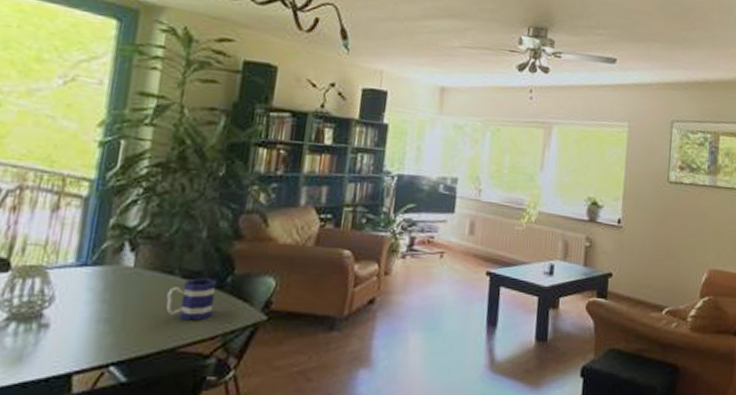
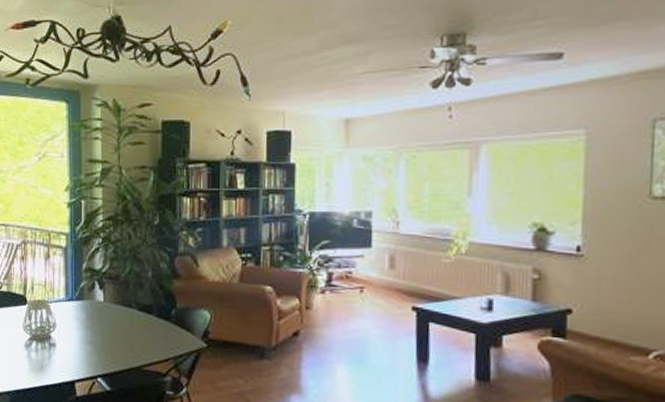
mug: present [166,278,217,321] -> none [129,310,164,346]

